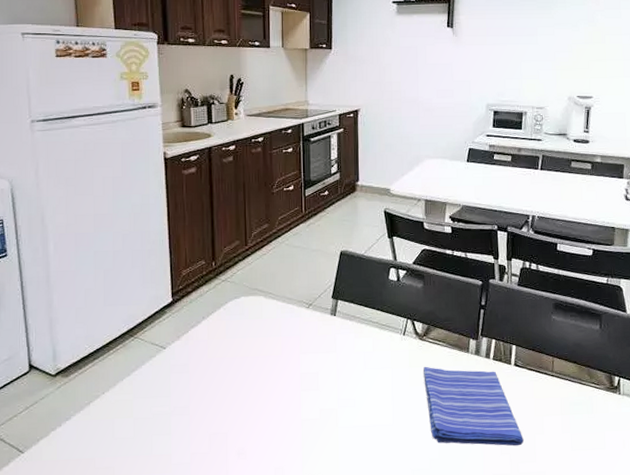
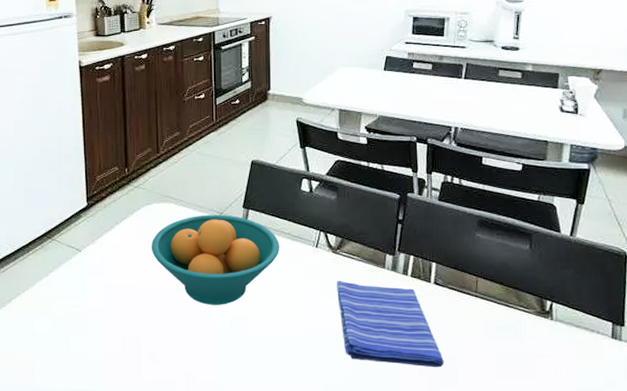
fruit bowl: none [239,306,368,397] -> present [151,214,279,305]

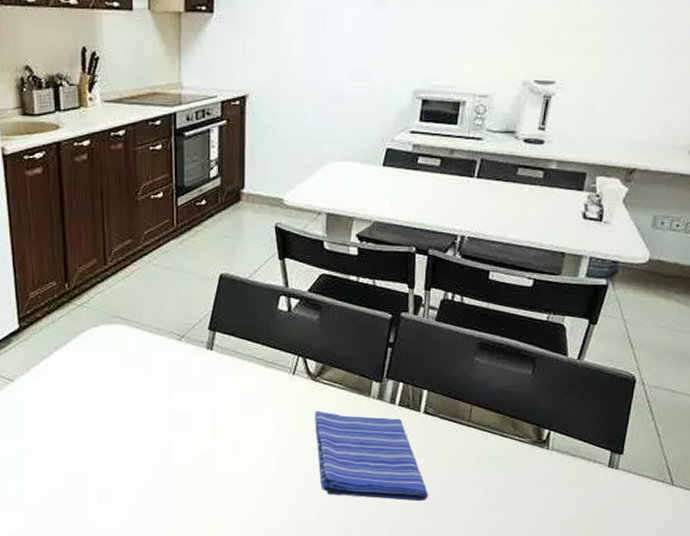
fruit bowl: present [151,214,279,305] -> none [98,337,250,440]

